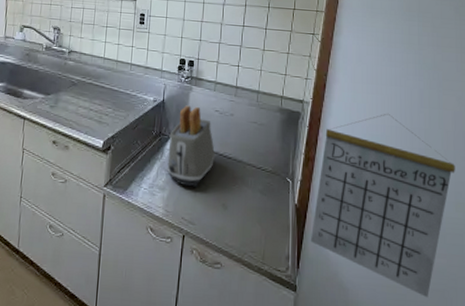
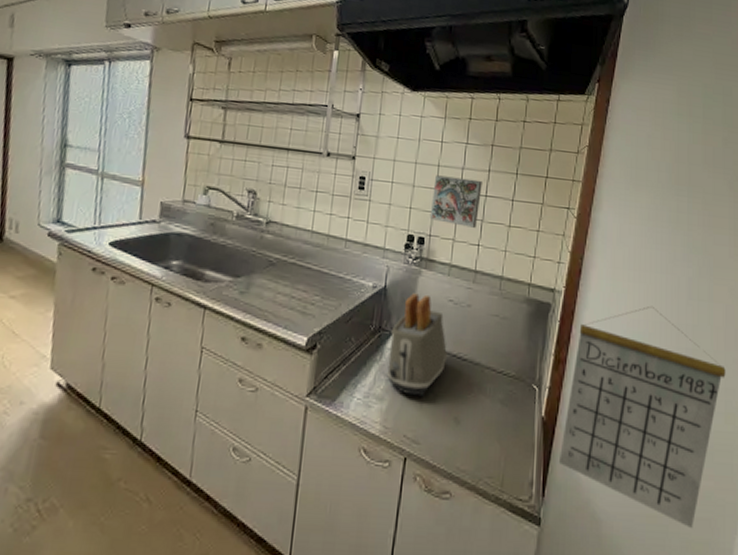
decorative tile: none [197,10,240,52] -> present [429,175,482,228]

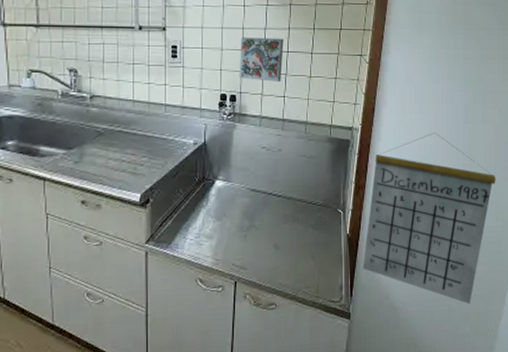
toaster: present [387,293,448,398] -> none [214,145,265,232]

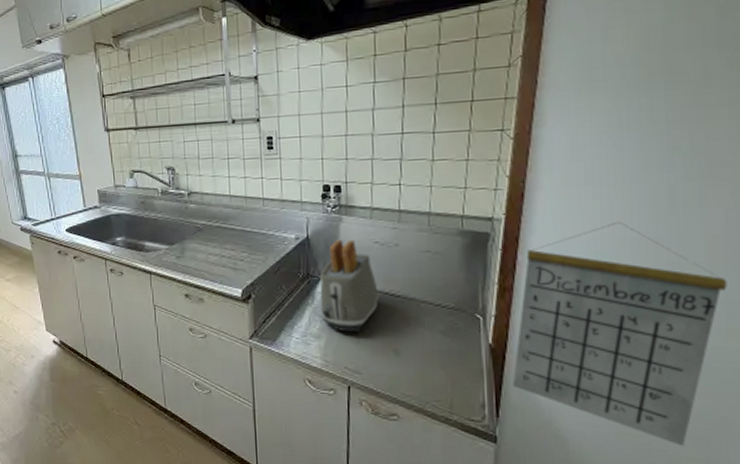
toaster: none [214,145,265,232] -> present [319,239,380,334]
decorative tile: present [239,37,284,81] -> none [343,118,397,169]

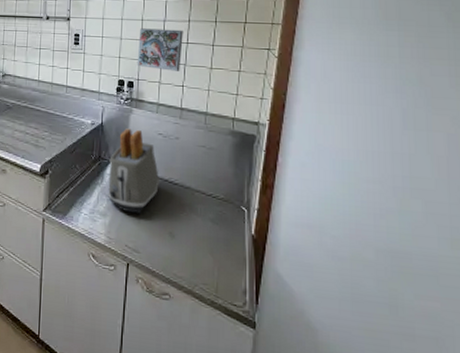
decorative tile: none [343,118,397,169] -> present [137,28,183,71]
calendar: present [512,221,727,447] -> none [270,136,450,346]

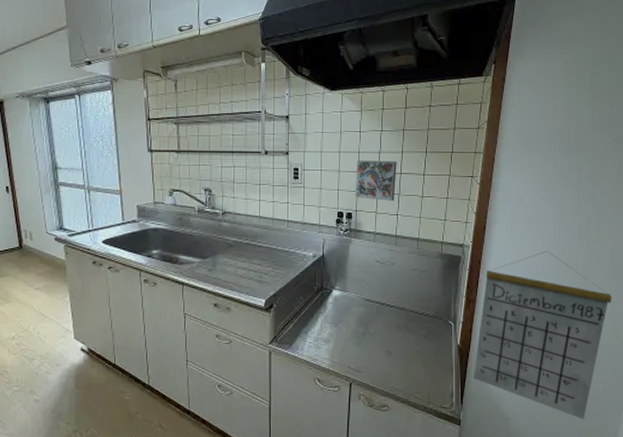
toaster: present [108,128,161,215] -> none [331,258,378,338]
calendar: none [270,136,450,346] -> present [473,250,612,420]

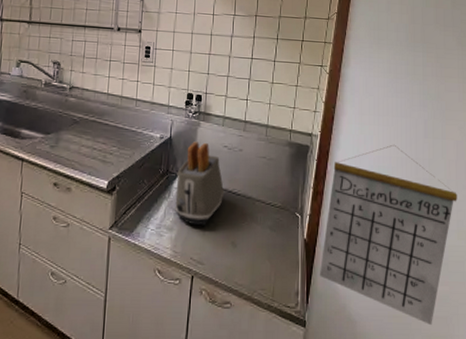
toaster: none [331,258,378,338] -> present [175,141,225,227]
decorative tile: present [355,160,397,201] -> none [205,43,248,85]

